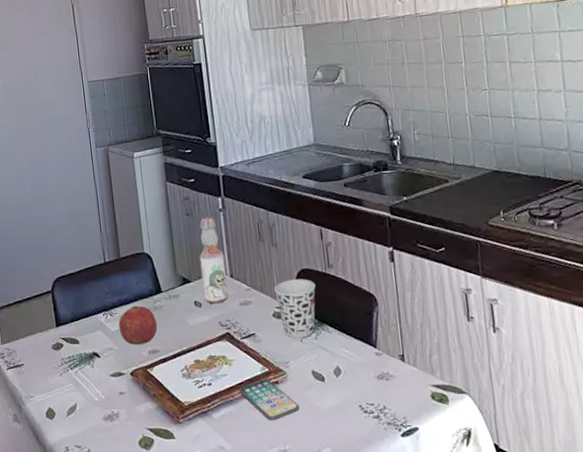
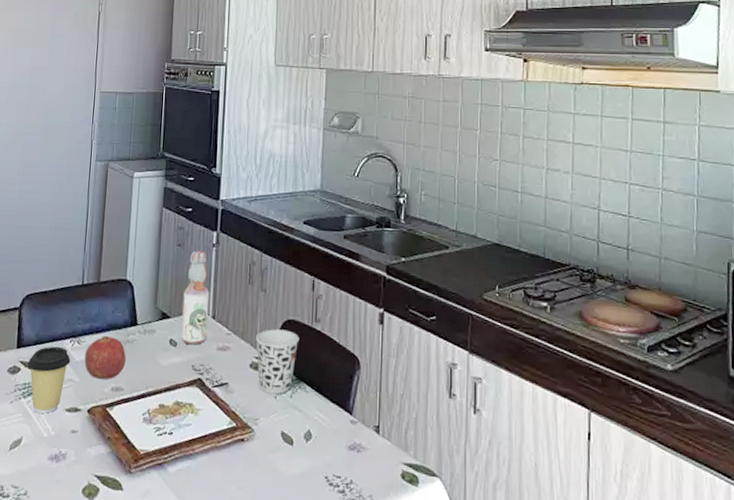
coffee cup: none [68,320,107,381] -> present [27,346,71,414]
smartphone: present [239,379,300,421] -> none [201,434,262,483]

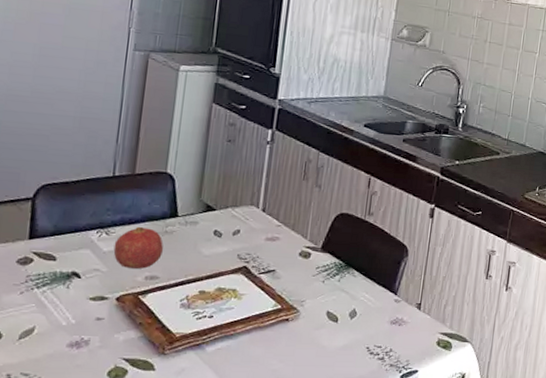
coffee cup: present [27,346,71,414] -> none [42,237,97,303]
bottle: present [181,250,210,345] -> none [227,146,261,236]
cup: present [256,329,300,394] -> none [307,221,352,279]

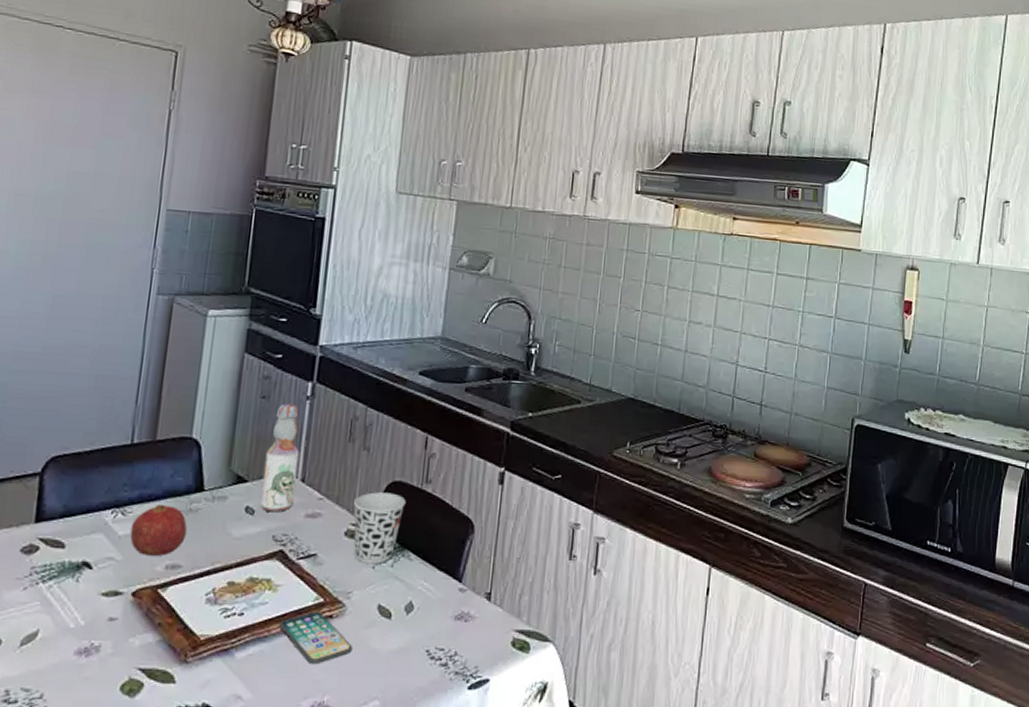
bottle: none [227,146,261,236] -> present [260,403,300,513]
smartphone: none [243,315,305,357] -> present [279,611,353,665]
cup: none [307,221,352,279] -> present [354,492,406,564]

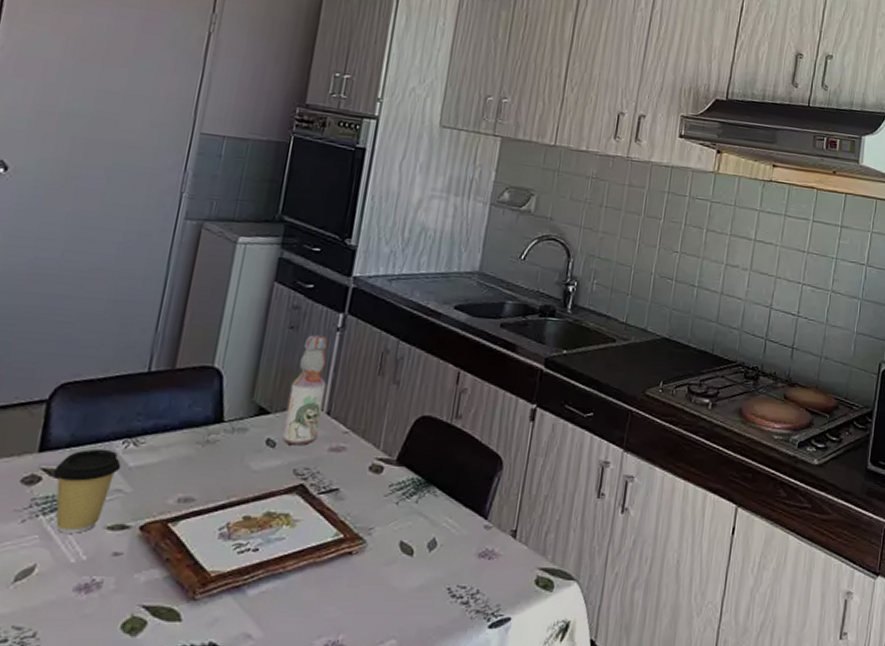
coffee cup: none [49,518,112,600] -> present [53,448,122,533]
fruit: present [130,504,187,556] -> none [141,434,204,488]
smartphone: present [279,611,353,665] -> none [295,548,372,603]
cup: present [354,492,406,564] -> none [377,426,435,499]

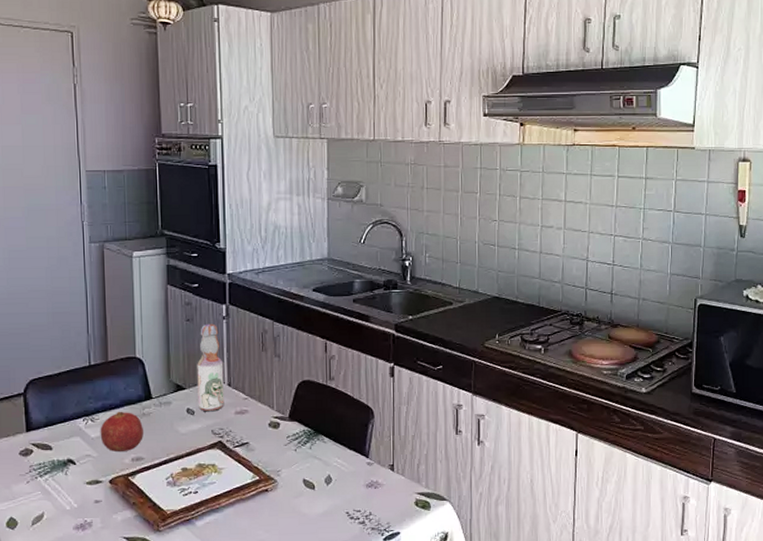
coffee cup: present [53,448,122,533] -> none [40,426,86,489]
fruit: none [141,434,204,488] -> present [100,411,143,452]

